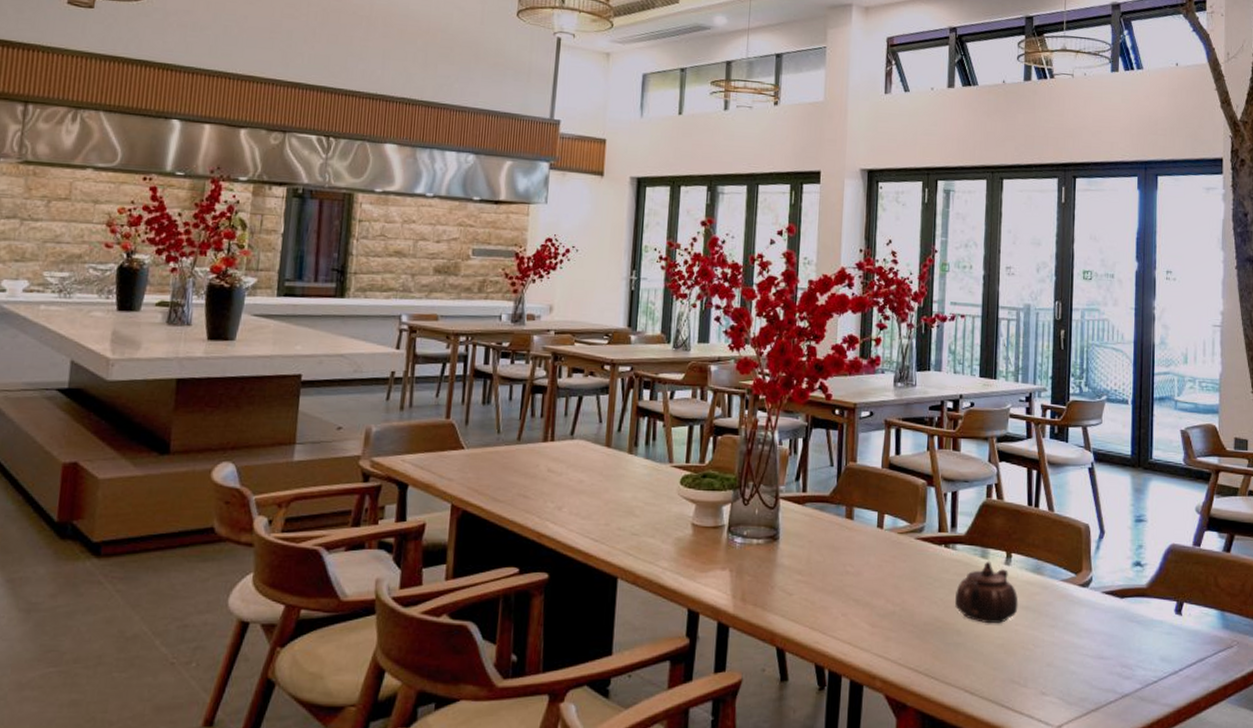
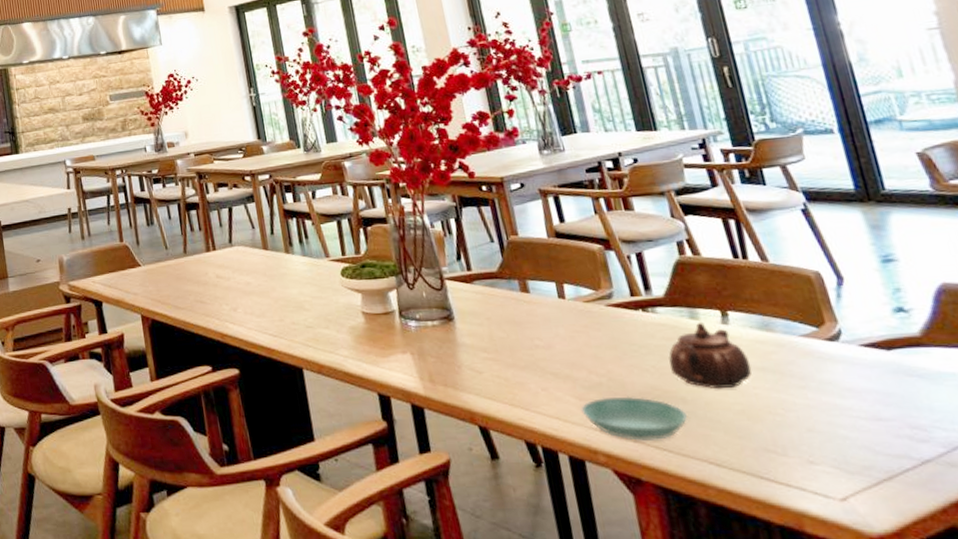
saucer: none [871,625,957,668] -> present [581,396,687,441]

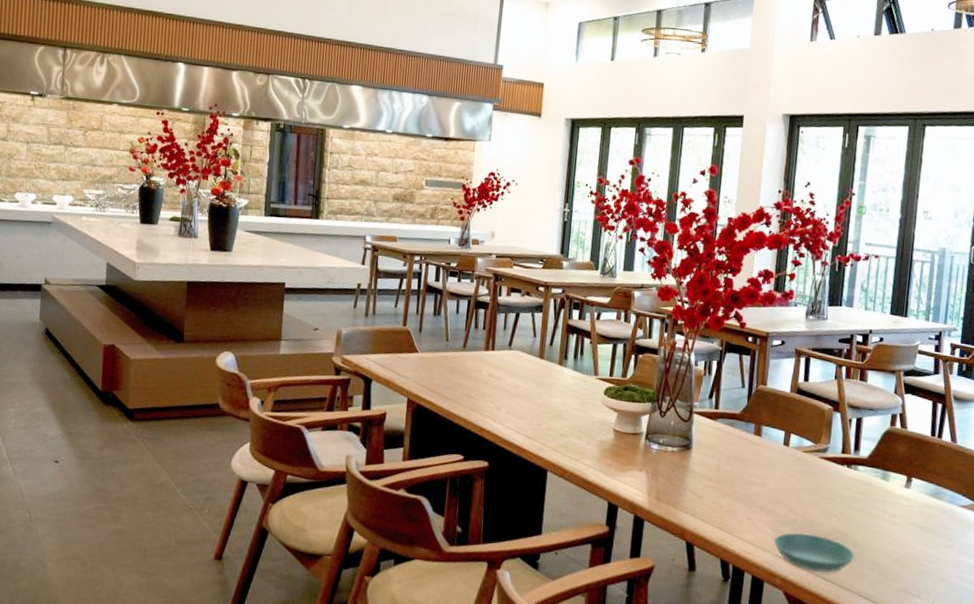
teapot: present [669,321,752,390] -> none [854,483,916,539]

